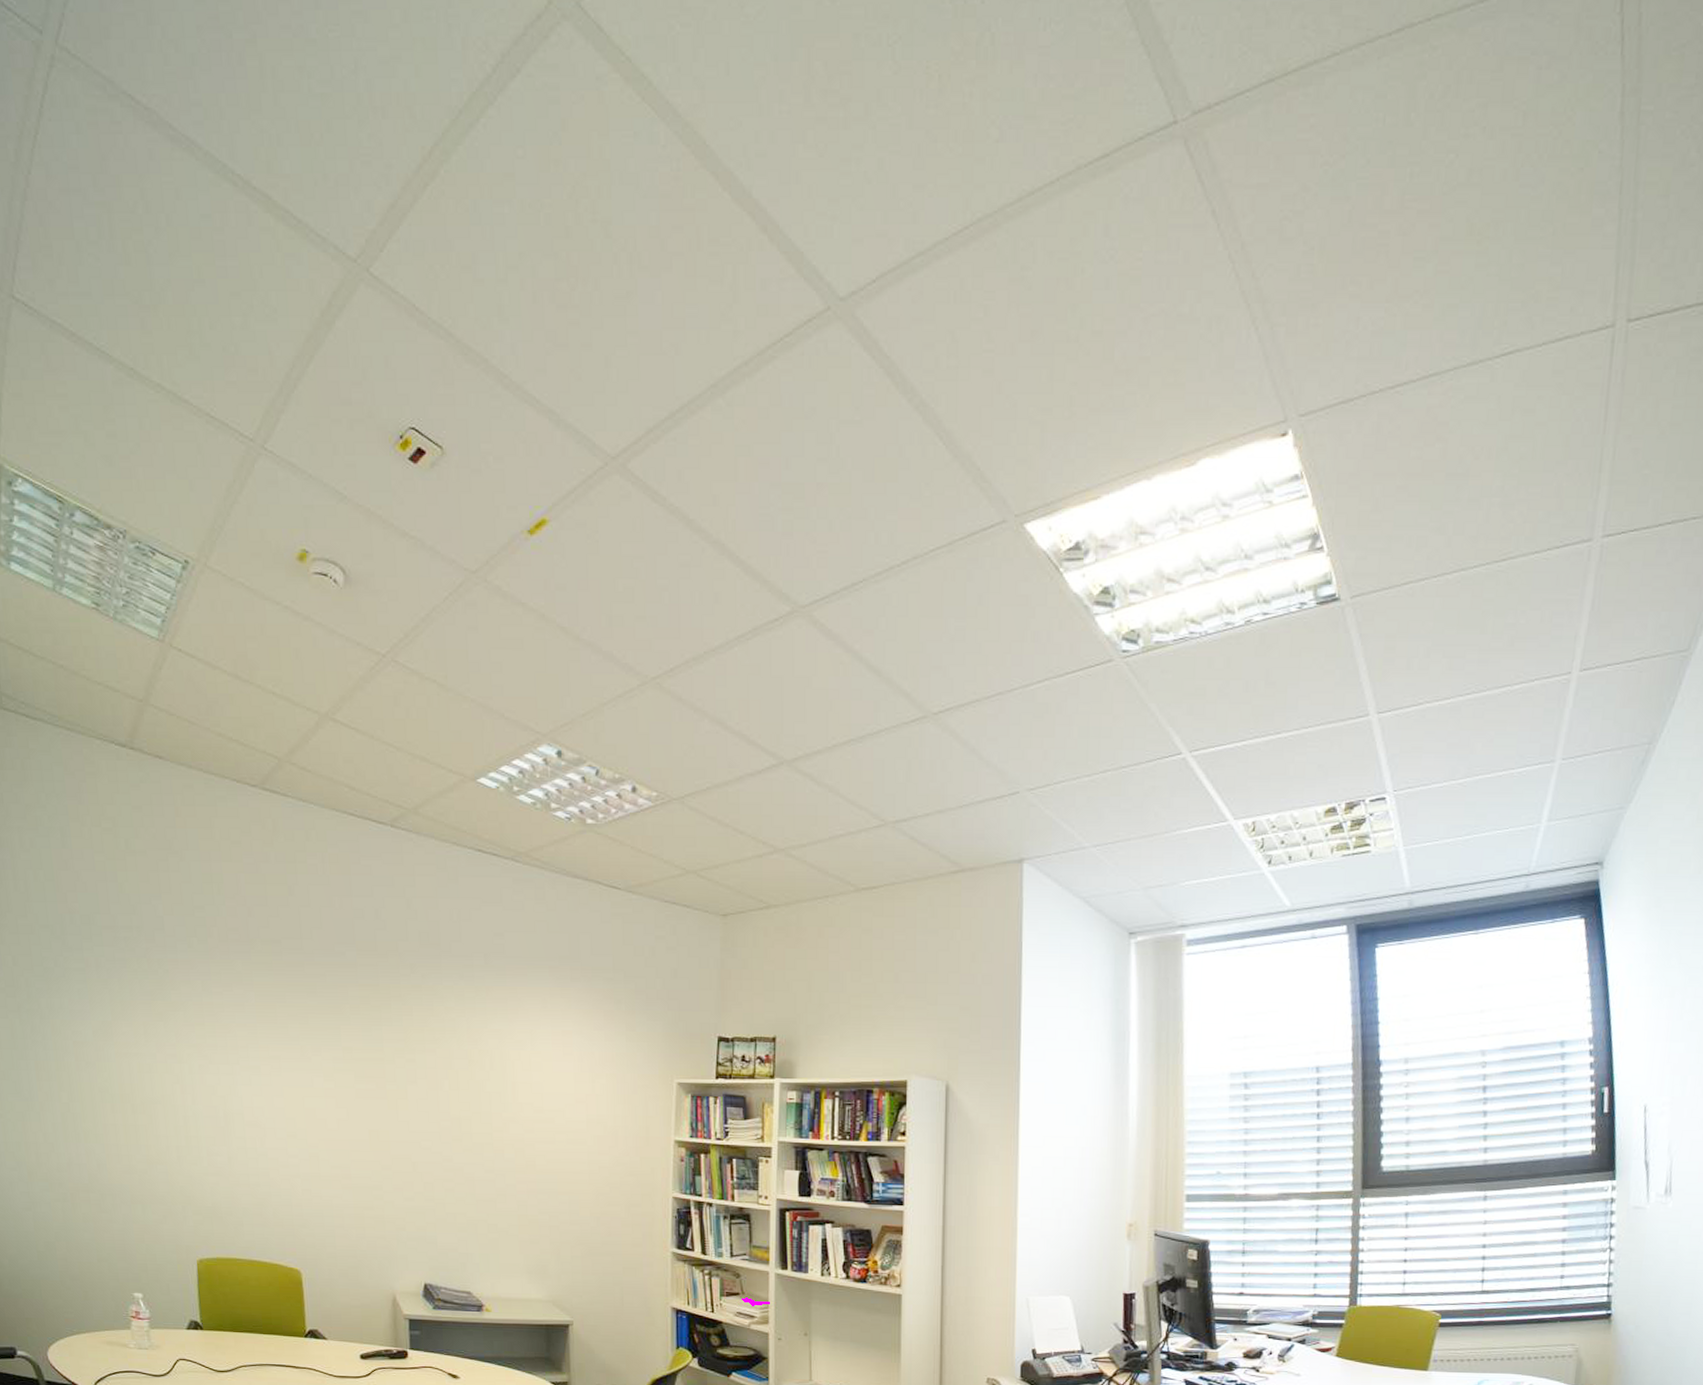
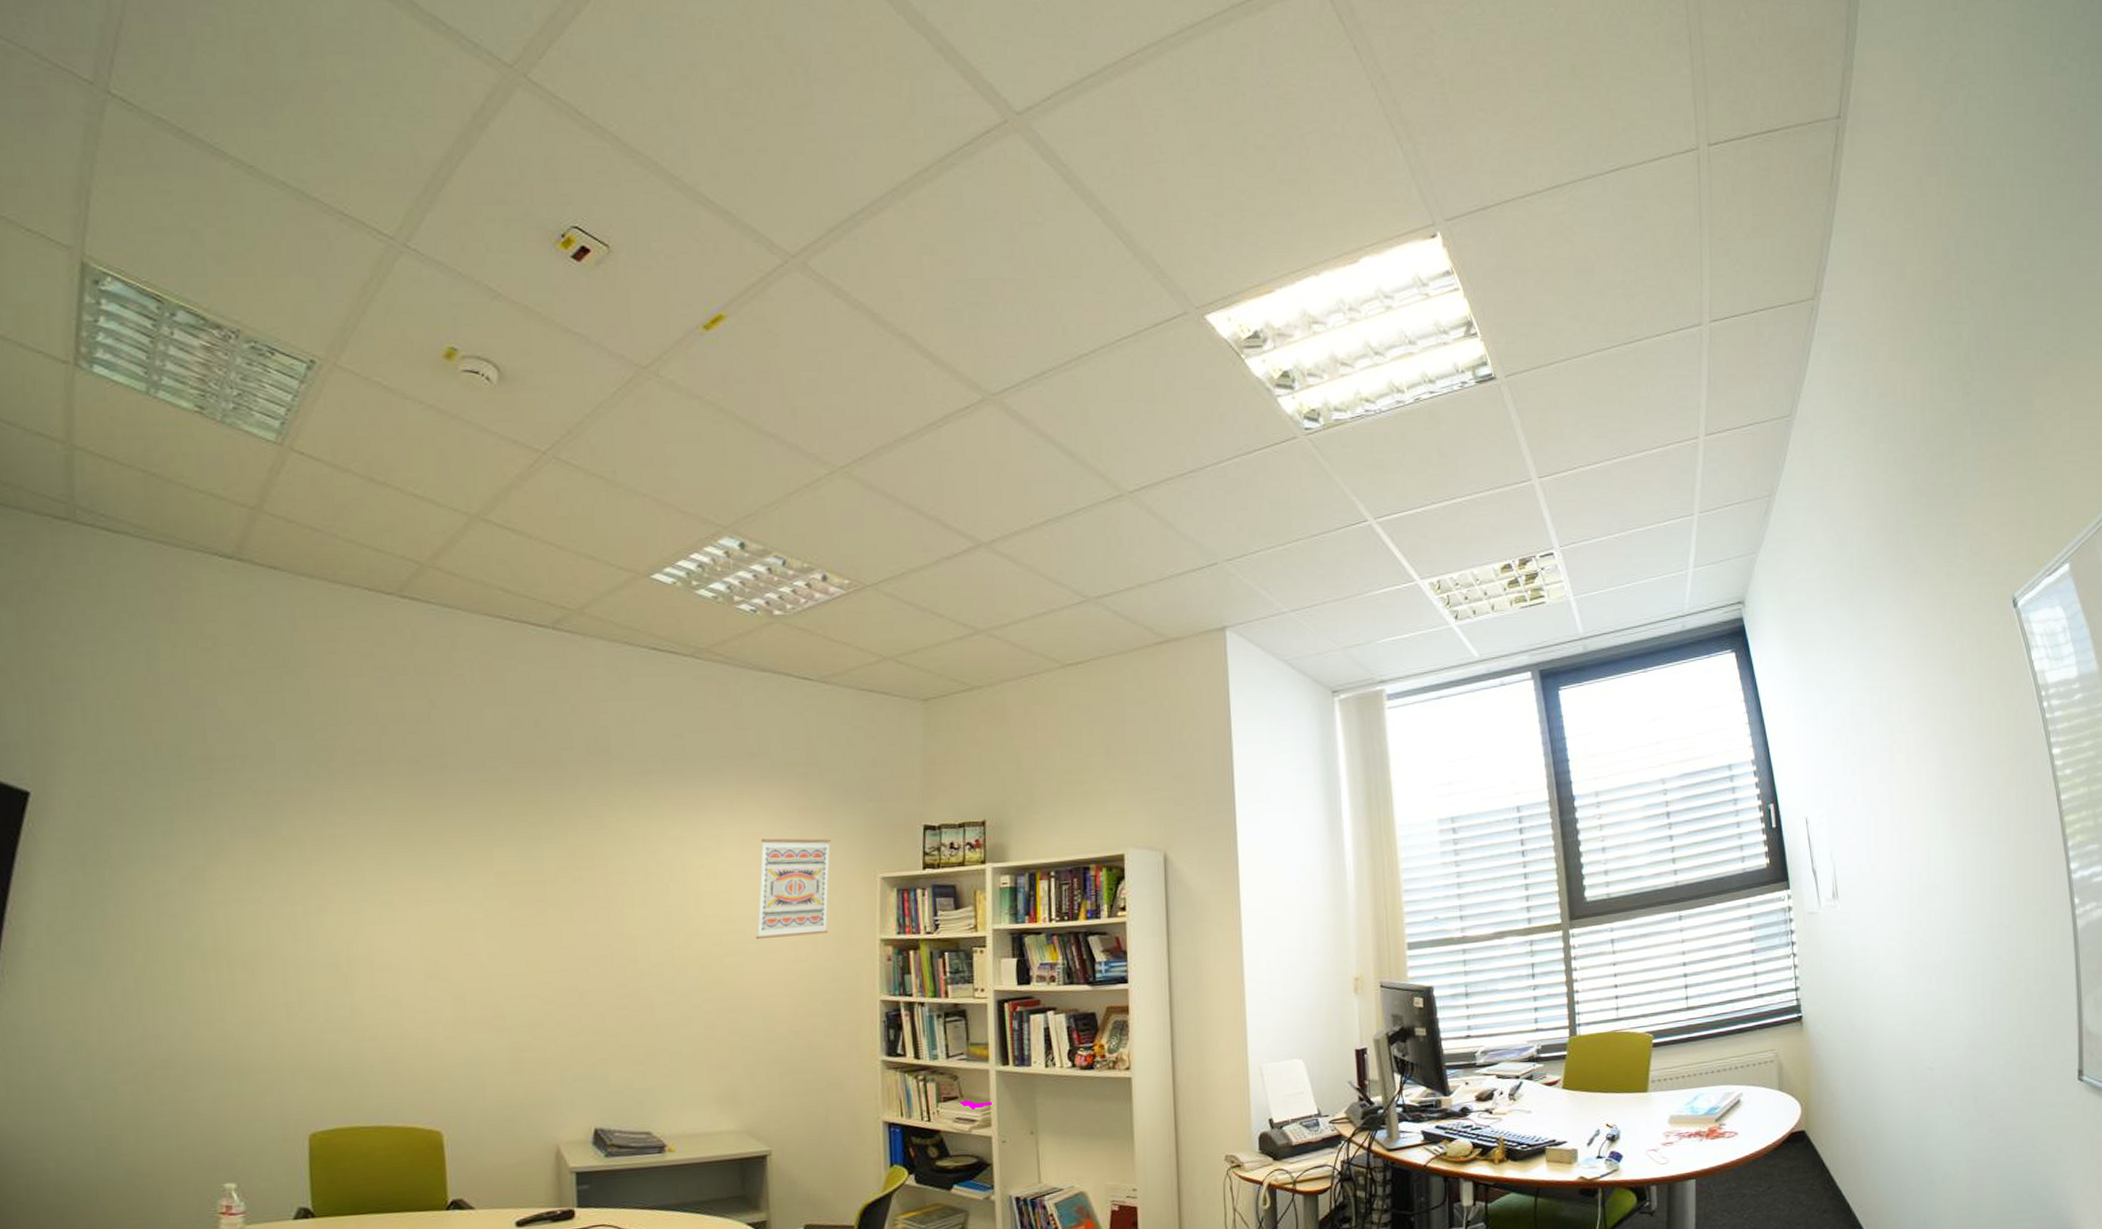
wall art: none [564,1037,634,1131] -> present [756,838,832,940]

